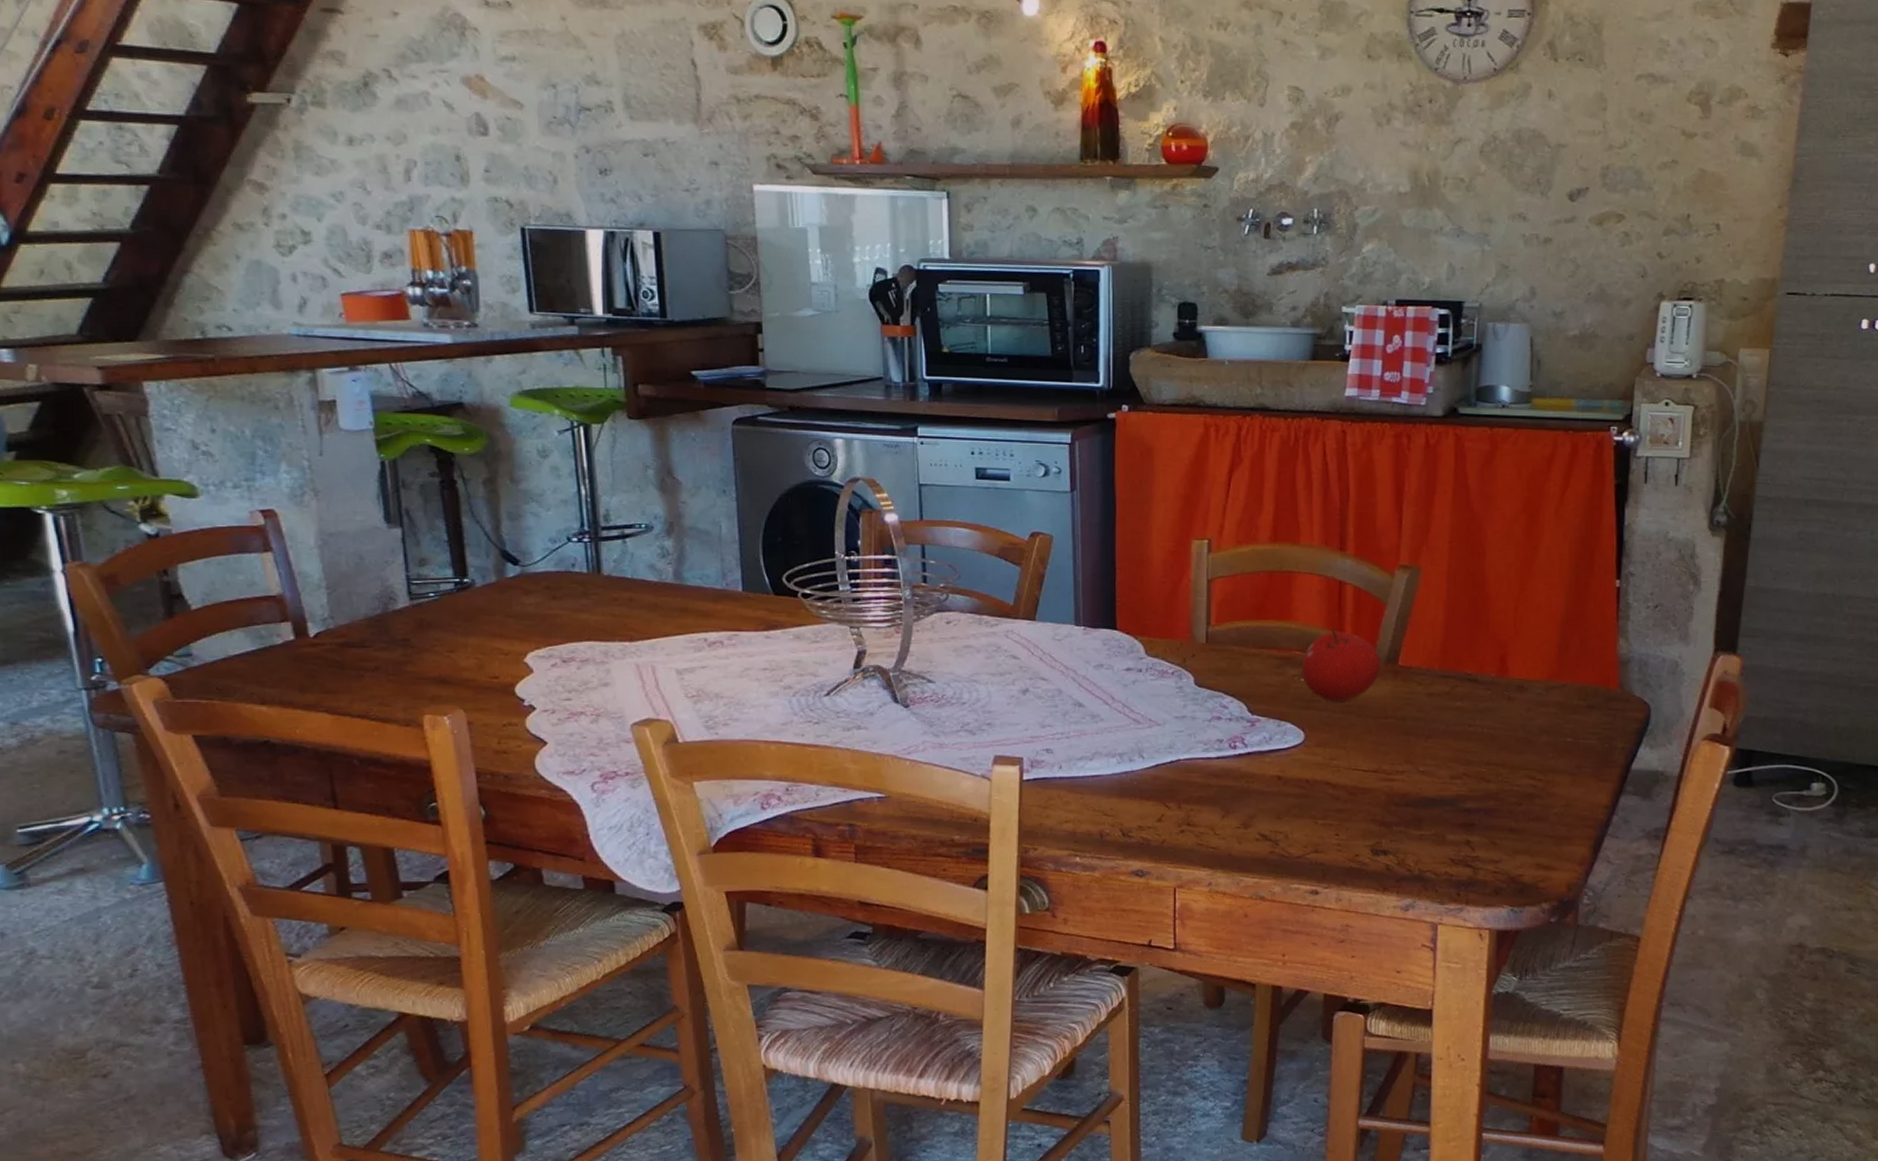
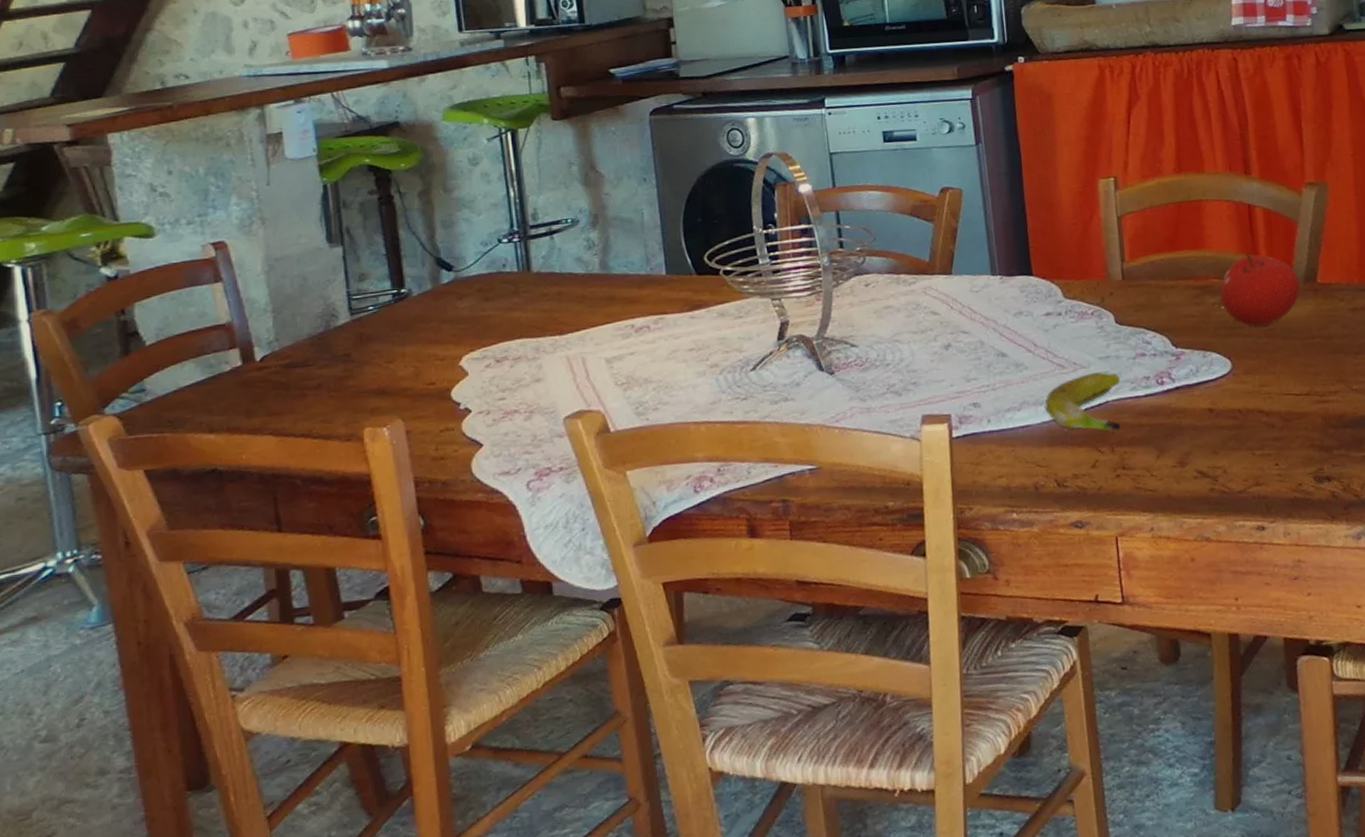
banana: none [1117,730,1193,789] -> present [1045,371,1120,432]

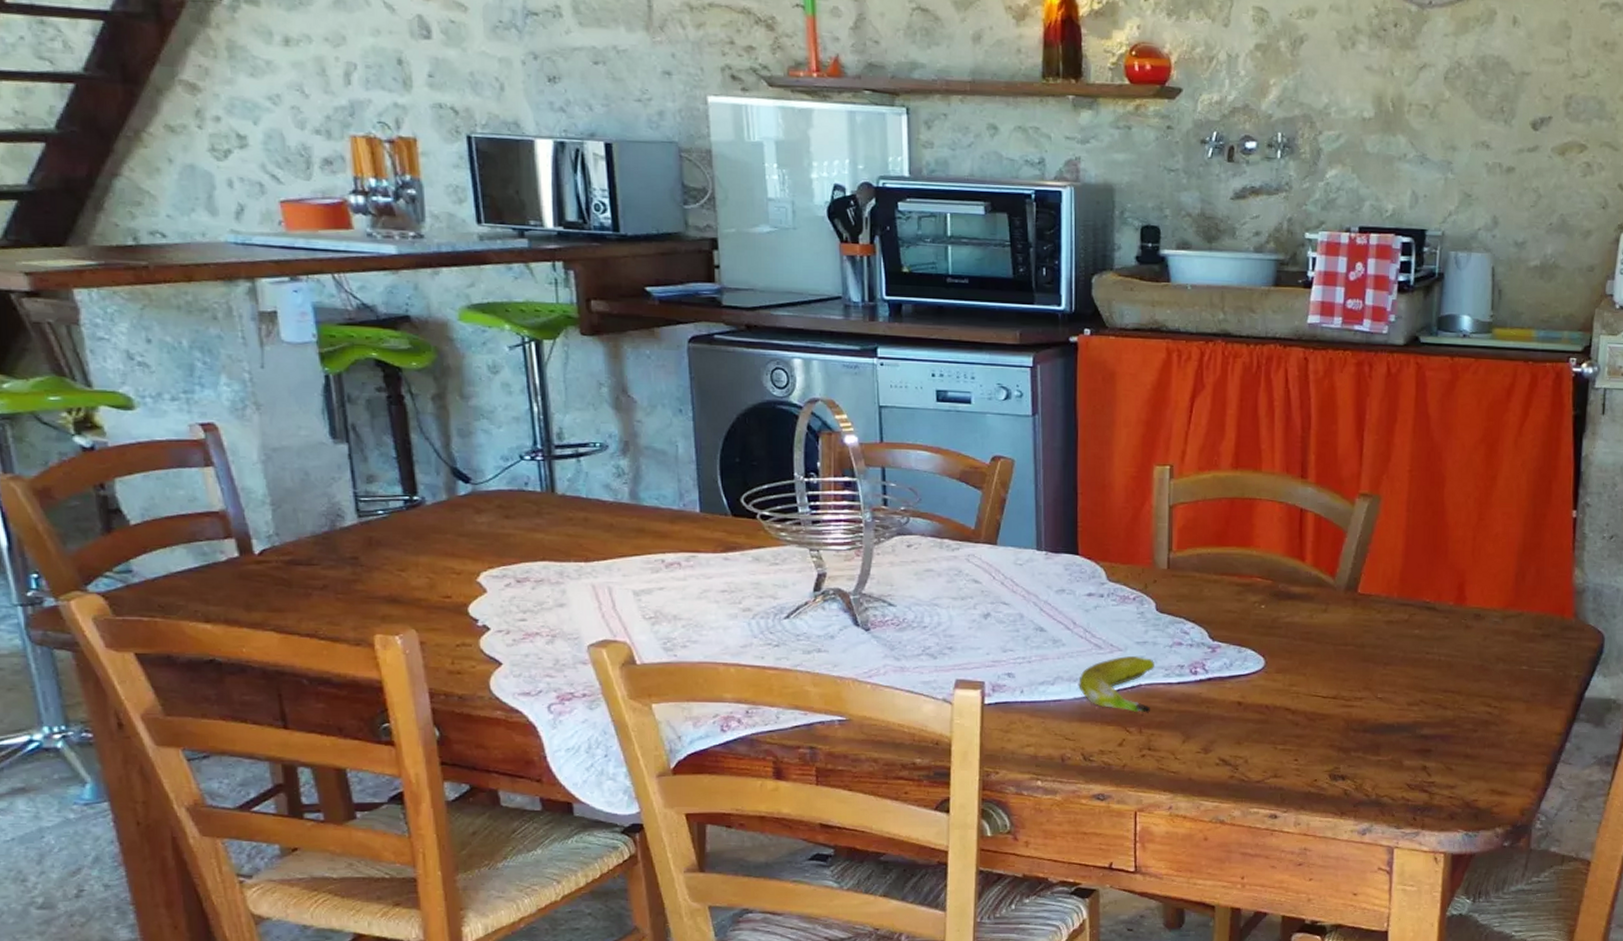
fruit: present [1220,253,1300,327] -> none [1262,556,1340,629]

